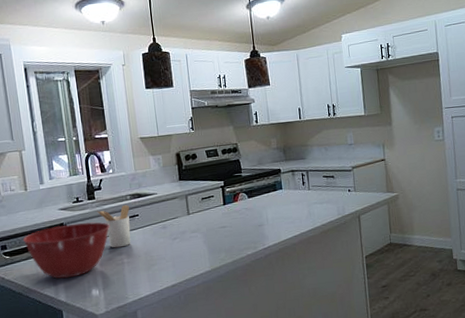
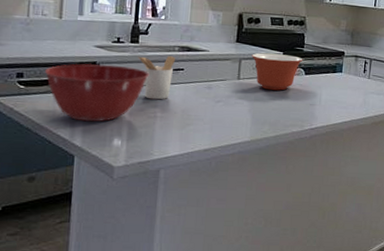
mixing bowl: none [195,182,244,219] -> present [252,53,303,91]

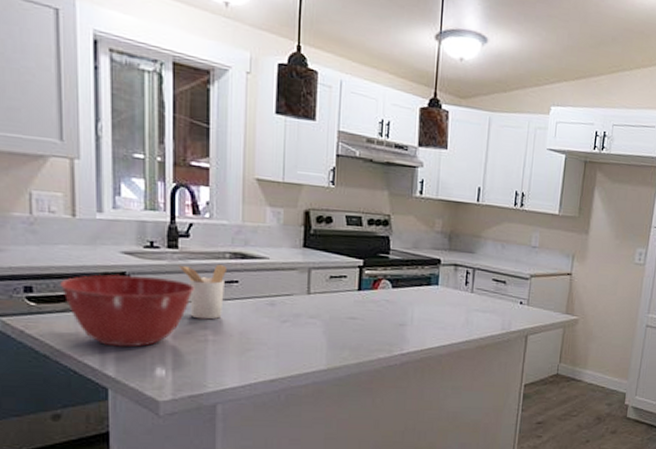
mixing bowl: present [252,53,303,91] -> none [324,260,389,308]

